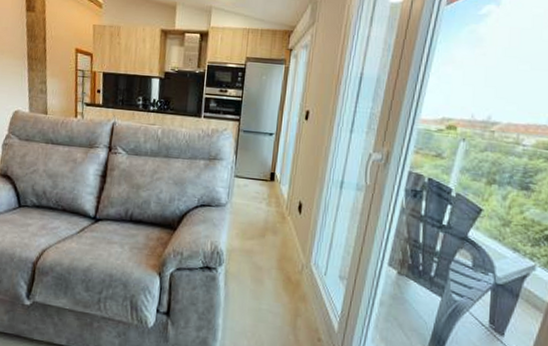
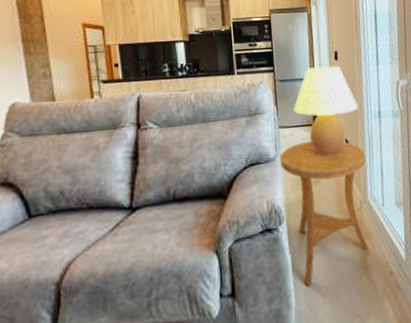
side table: none [230,195,318,327] -> present [280,141,368,286]
table lamp: none [252,123,321,214] -> present [293,66,359,156]

